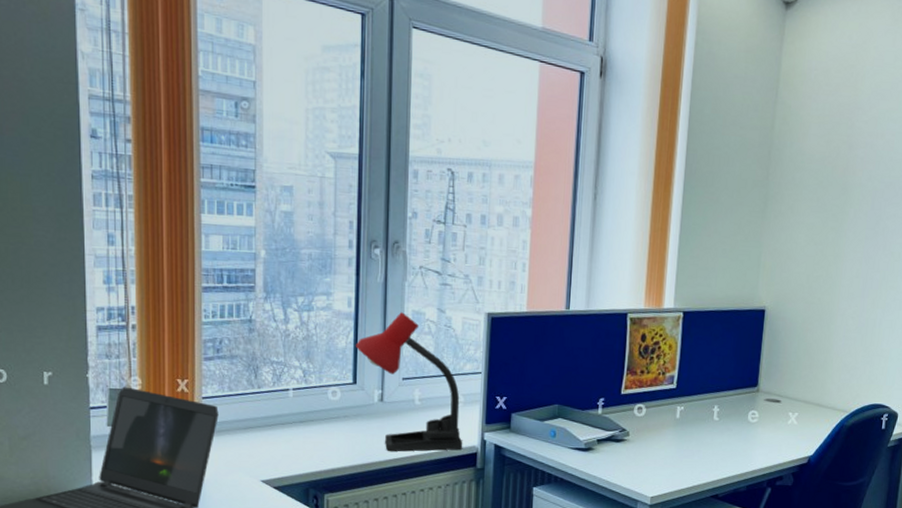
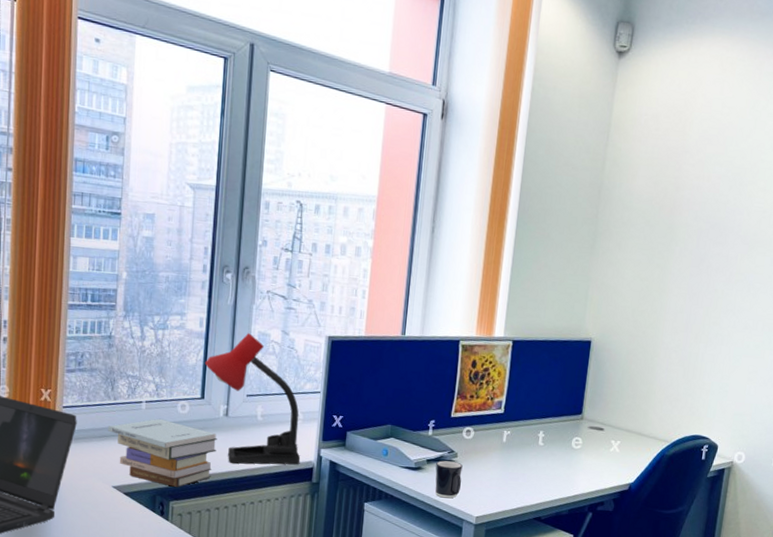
books: none [252,406,373,480] -> present [107,418,217,488]
mug: none [606,440,635,479] -> present [435,460,463,499]

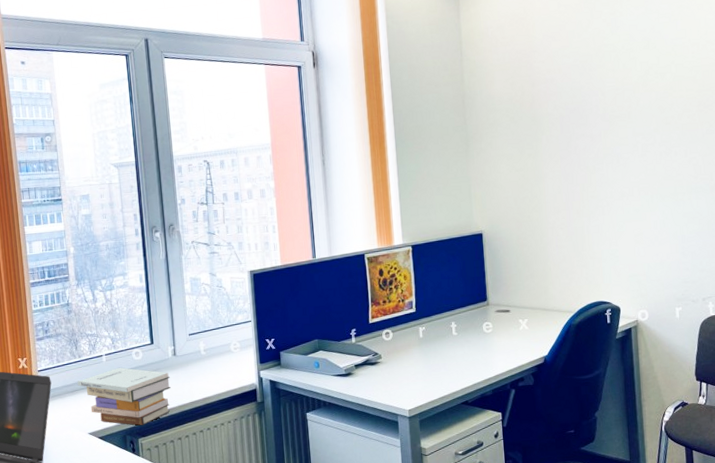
desk lamp: present [204,333,301,465] -> none [149,280,244,396]
mug: present [435,460,463,499] -> none [364,363,390,398]

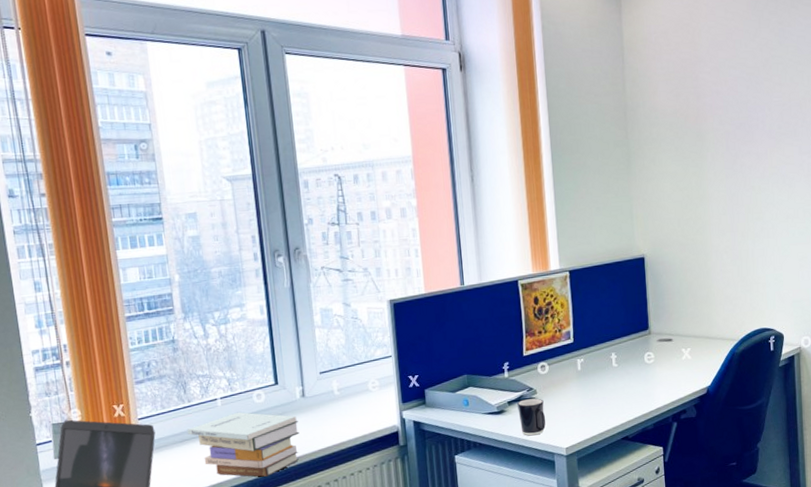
mug: none [364,363,390,398] -> present [517,398,546,436]

